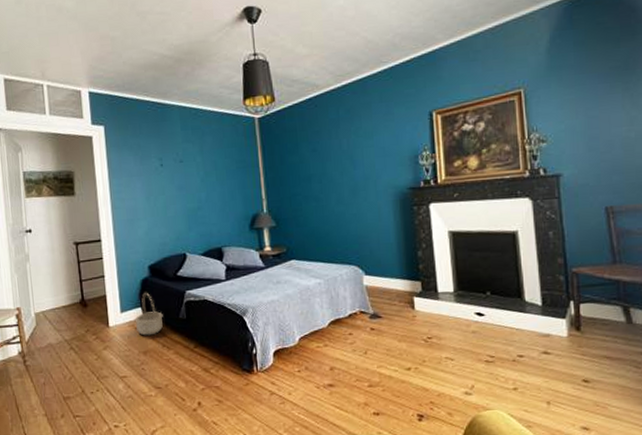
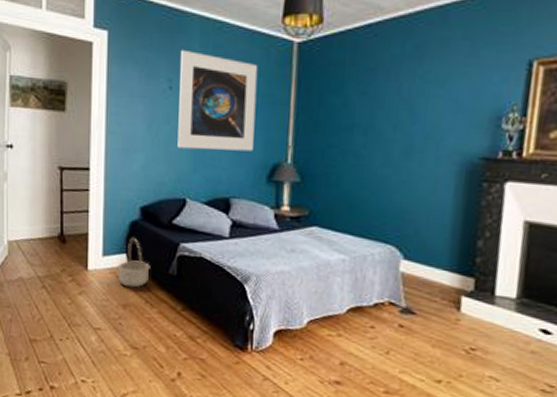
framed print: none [167,133,235,213] -> present [177,49,258,152]

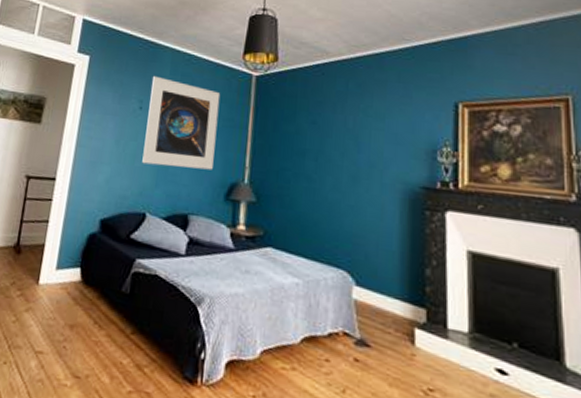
basket: present [117,238,150,288] -> none [67,251,104,306]

